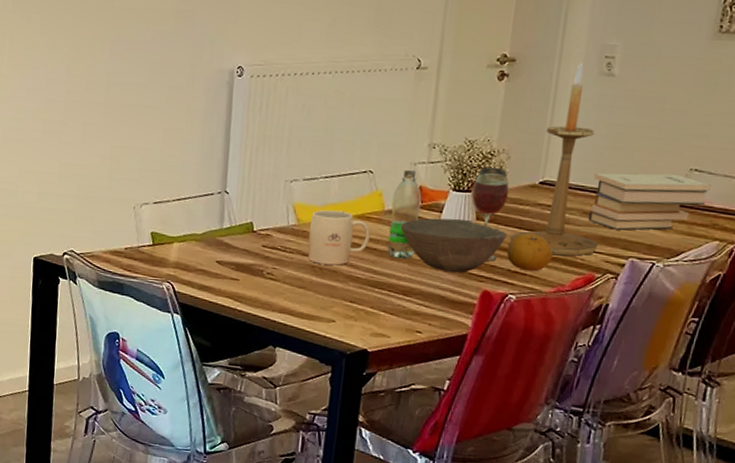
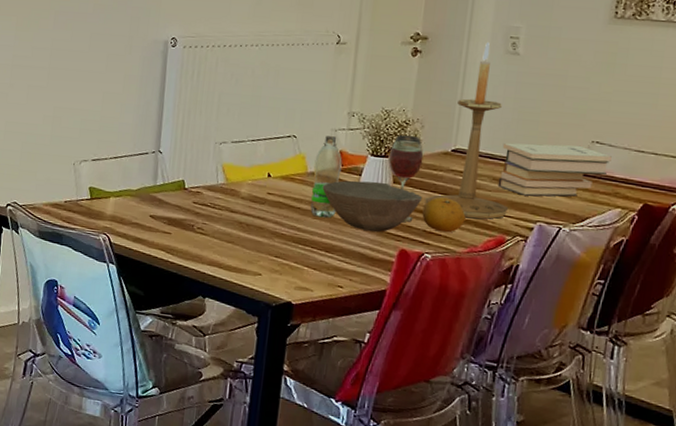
mug: present [308,209,370,266] -> none [235,170,294,223]

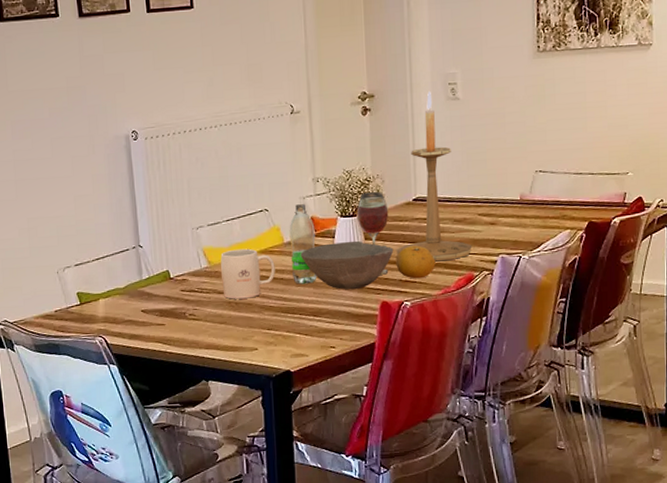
mug: none [235,170,294,223] -> present [220,248,275,299]
books: present [497,143,612,197] -> none [457,176,555,233]

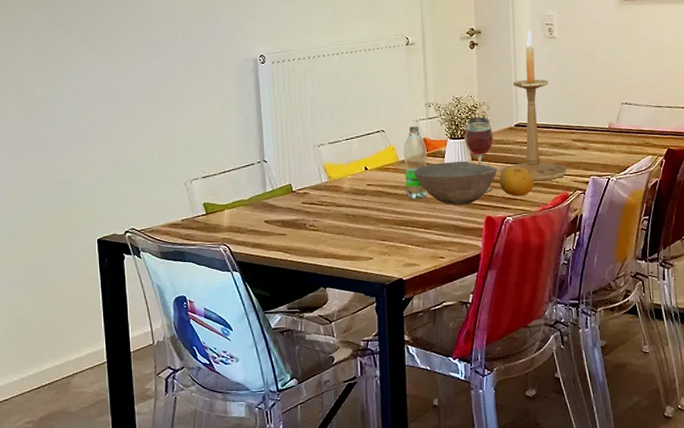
mug: present [220,248,275,299] -> none [339,165,390,212]

